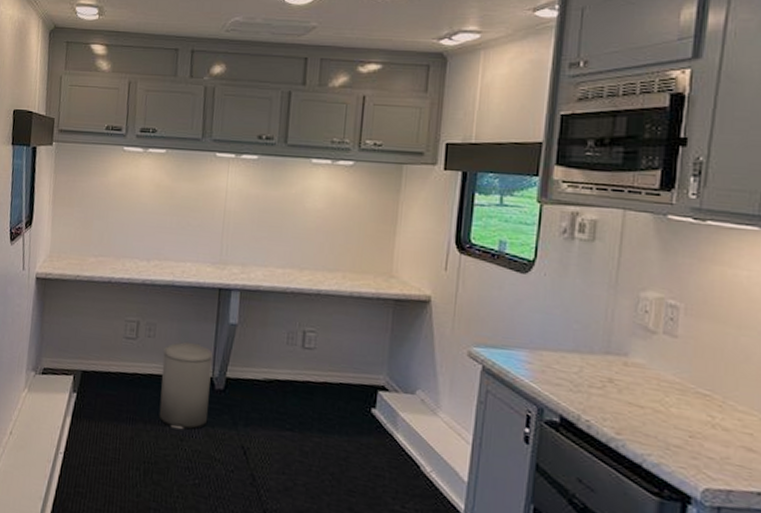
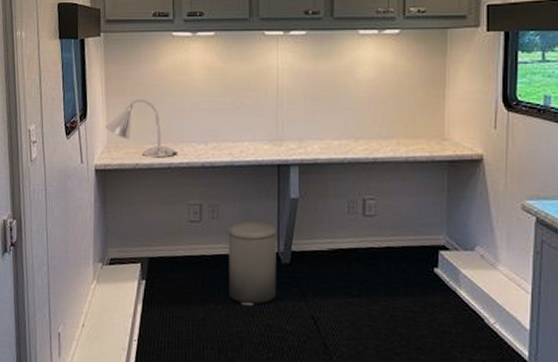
table lamp: none [49,210,120,272] -> present [104,98,178,158]

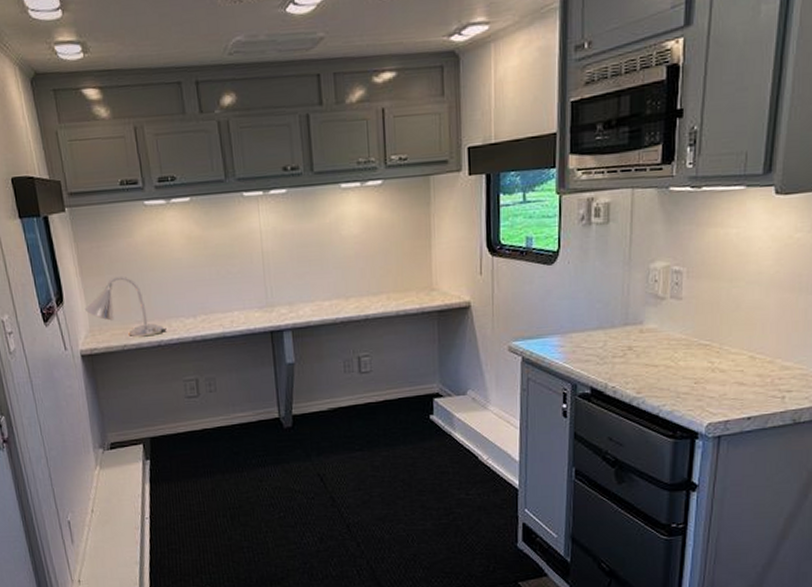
pedal bin: present [228,220,277,306] -> none [227,388,283,473]

